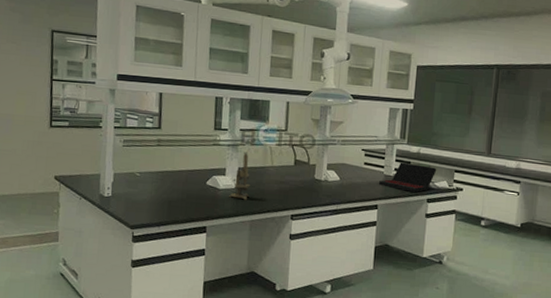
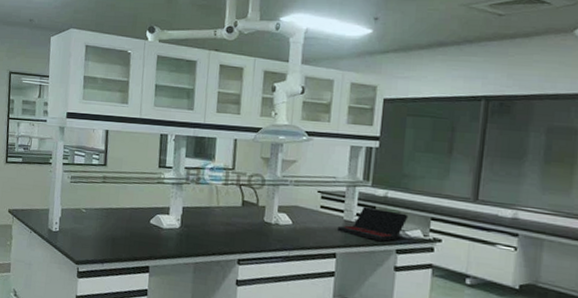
microscope: present [229,152,251,200] -> none [172,190,195,241]

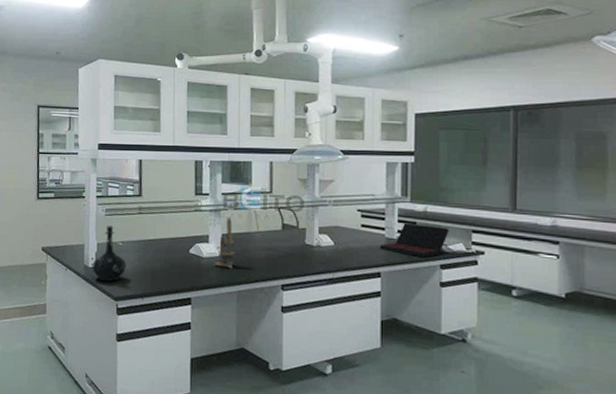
bottle: none [55,192,89,246] -> present [91,226,126,282]
microscope: none [172,190,195,241] -> present [213,217,236,269]

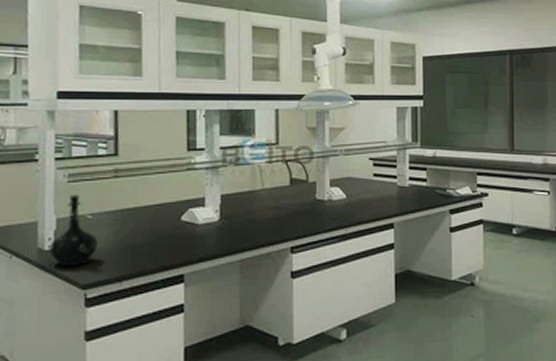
microscope: present [213,217,236,269] -> none [211,174,238,235]
laptop: present [379,223,450,258] -> none [391,169,457,204]

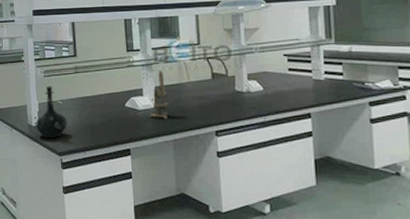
microscope: none [211,174,238,235] -> present [149,70,170,119]

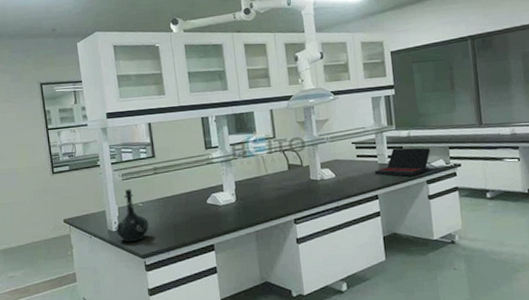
microscope: present [149,70,170,119] -> none [230,165,250,212]
laptop: none [307,64,376,97] -> present [374,147,431,177]

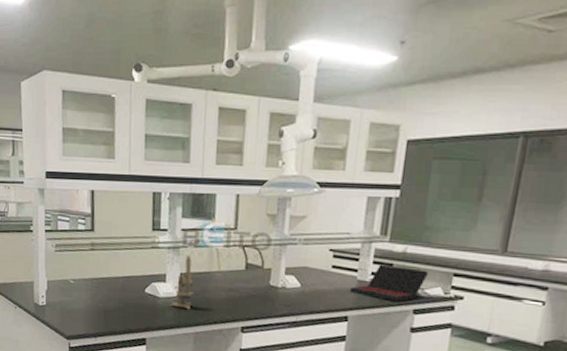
bottle: present [115,189,149,242] -> none [42,262,78,320]
microscope: none [230,165,250,212] -> present [170,255,194,310]

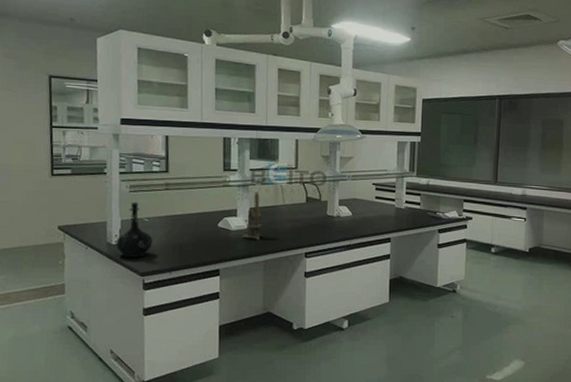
bottle: none [42,262,78,320] -> present [115,202,153,258]
laptop: present [349,264,429,302] -> none [390,194,446,224]

